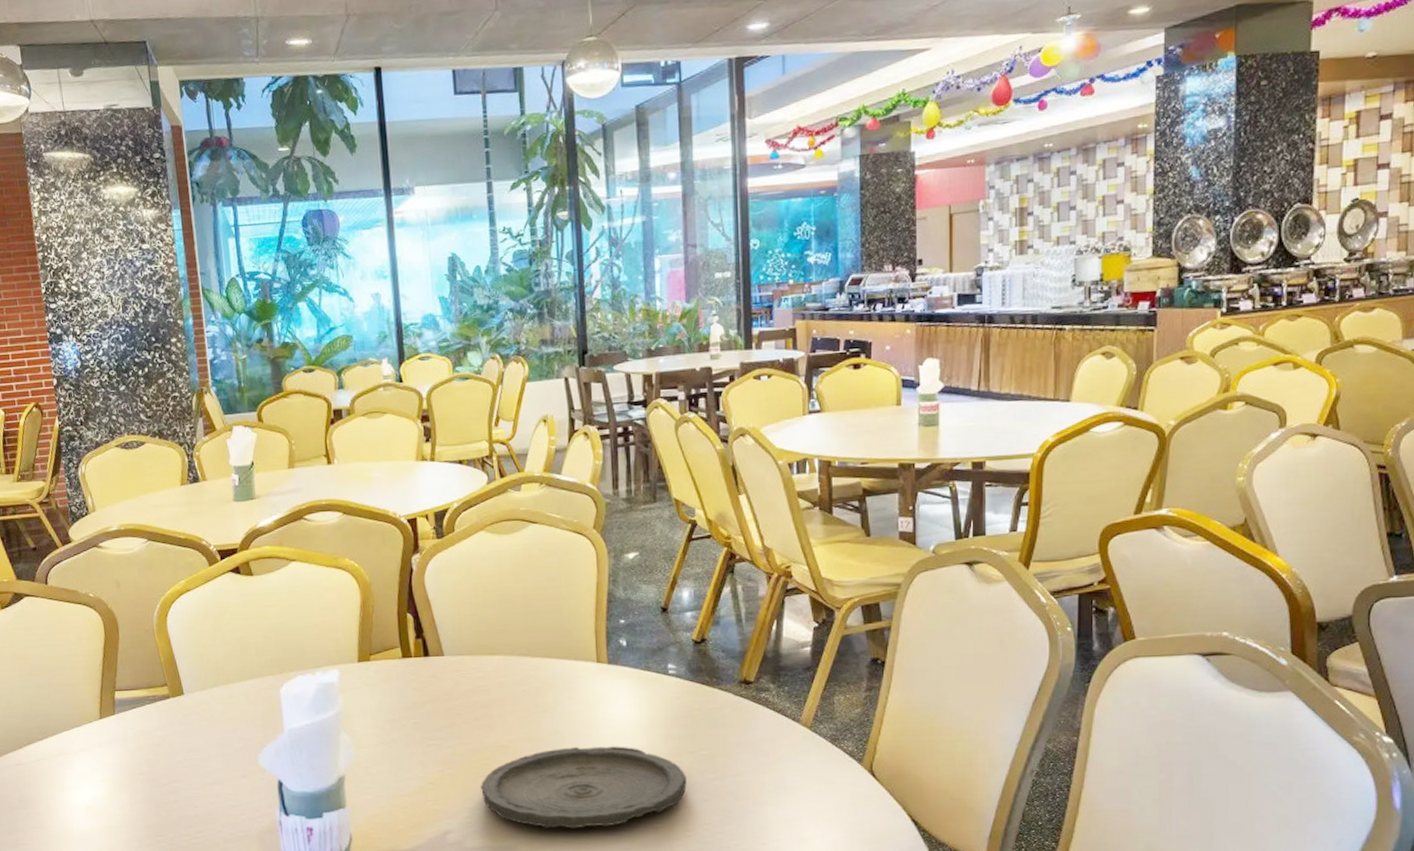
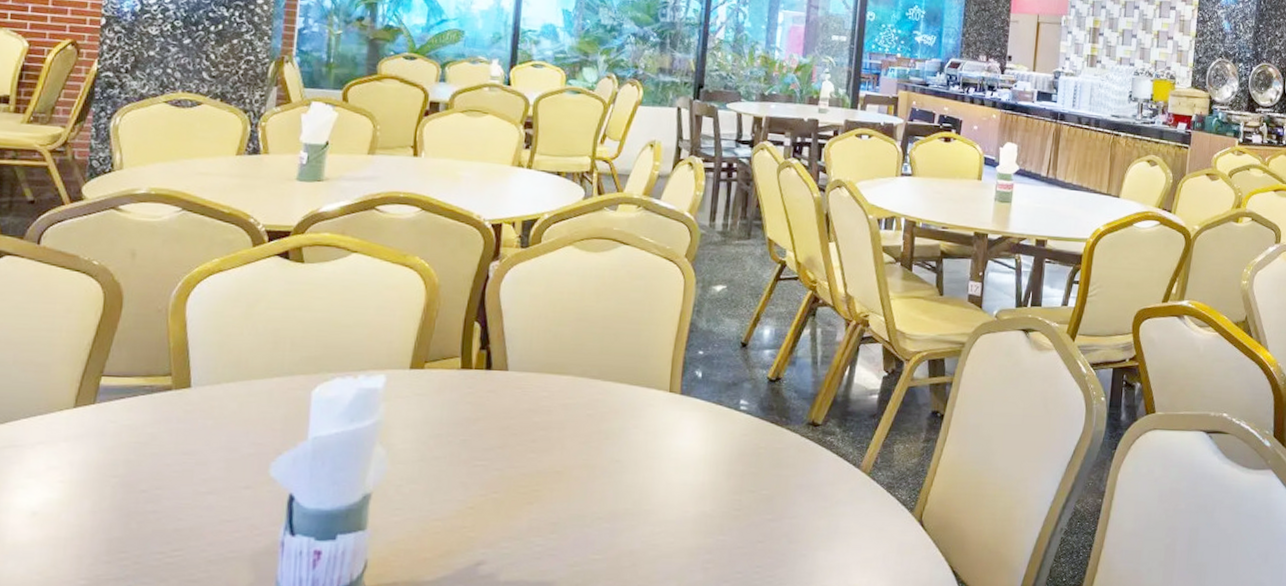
plate: present [481,746,687,829] -> none [525,478,744,566]

